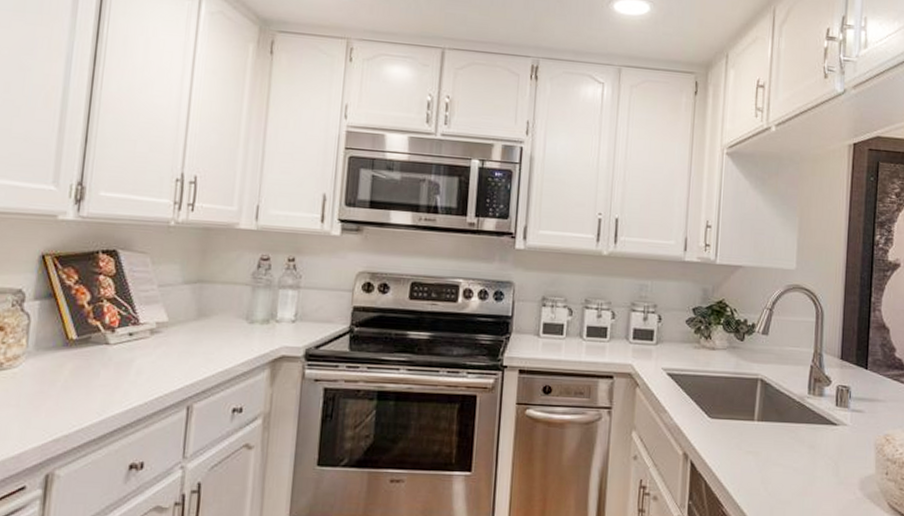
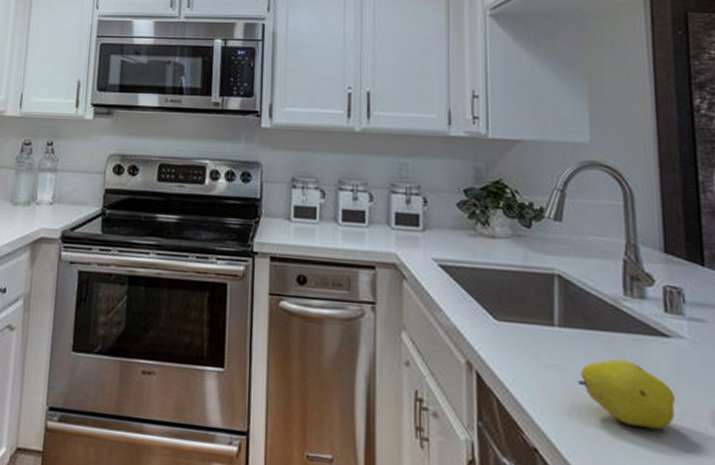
fruit: none [767,444,836,496] -> present [577,358,676,430]

